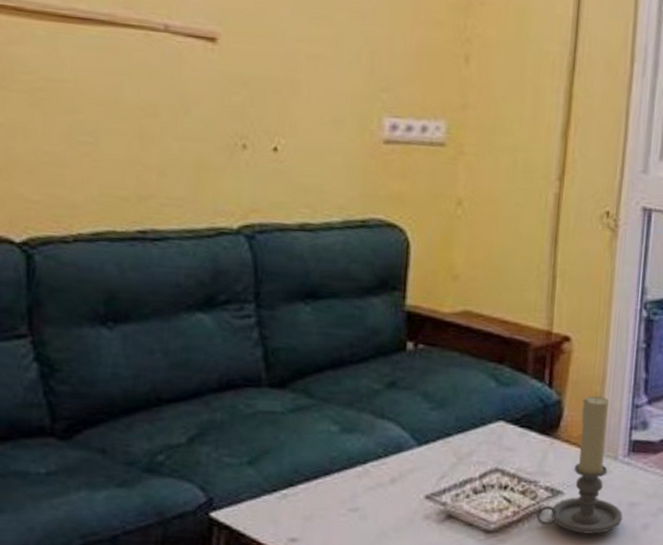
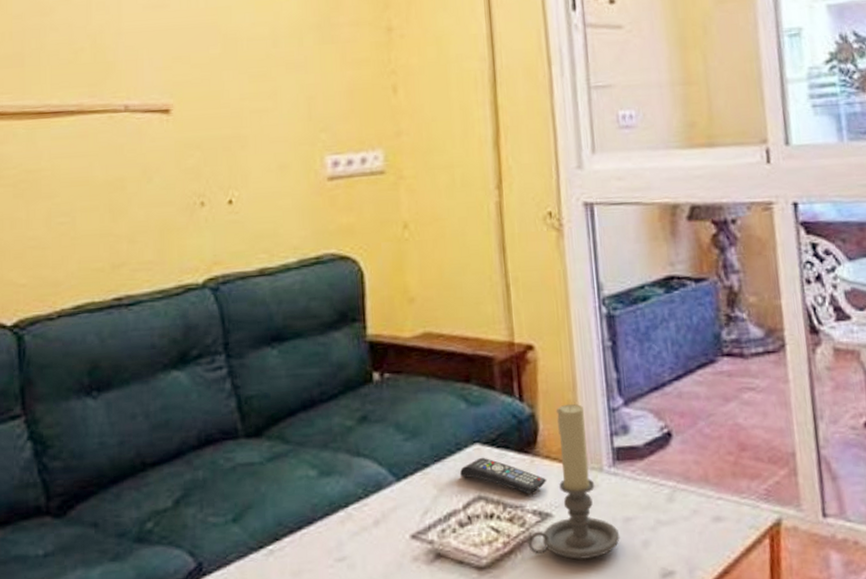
remote control: none [480,433,564,472] -> present [459,457,547,494]

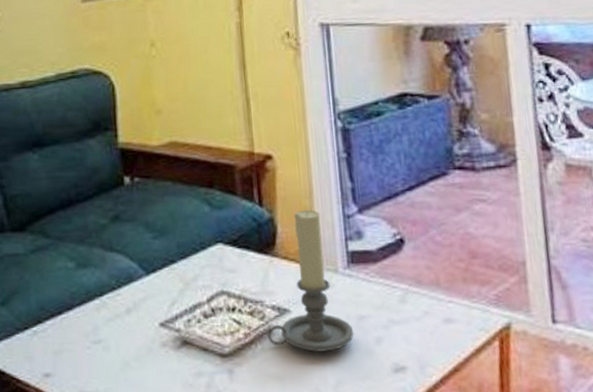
remote control: present [459,457,547,494] -> none [203,256,285,291]

